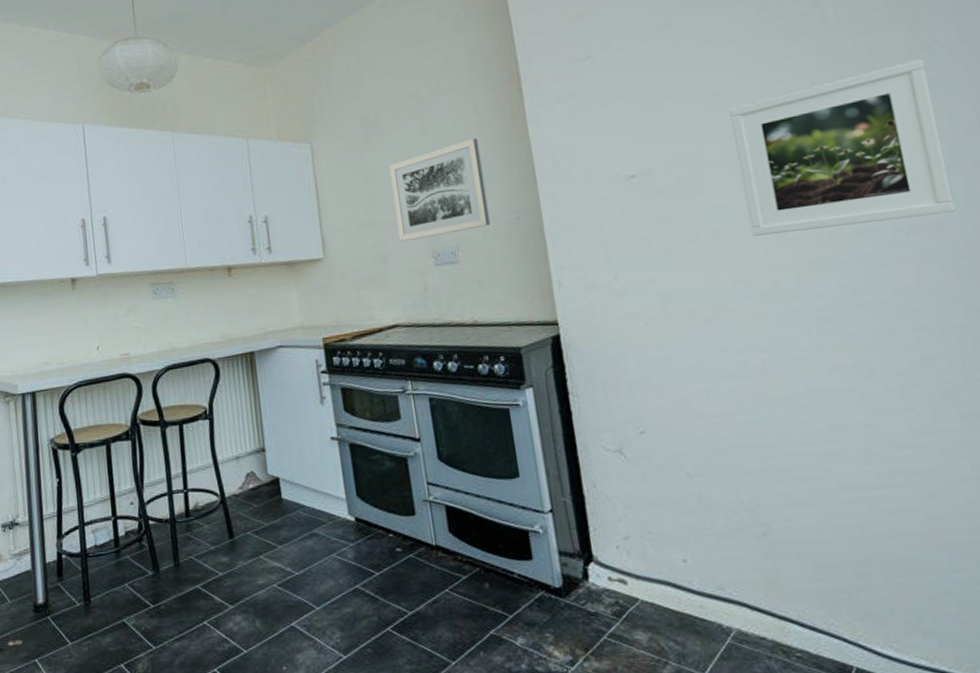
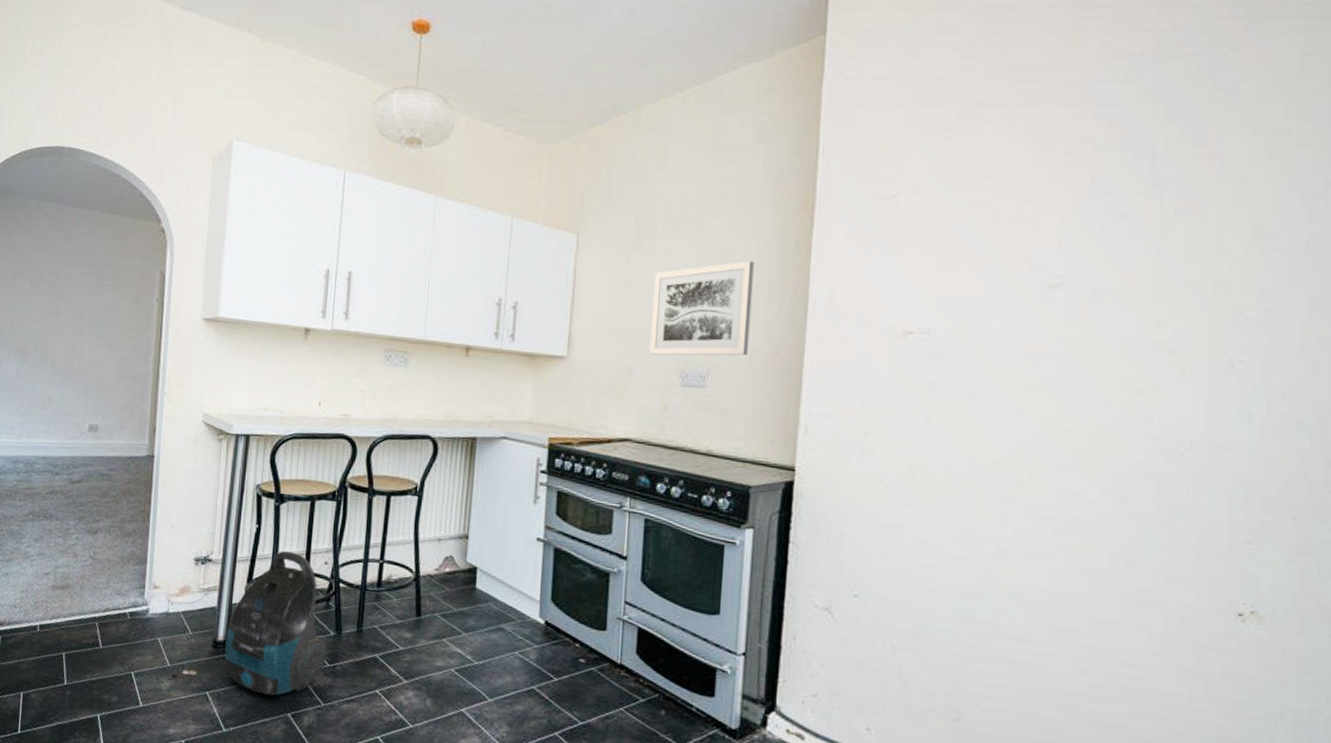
vacuum cleaner: none [45,499,149,650] -> present [225,551,327,696]
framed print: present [729,58,956,236] -> none [1021,264,1261,435]

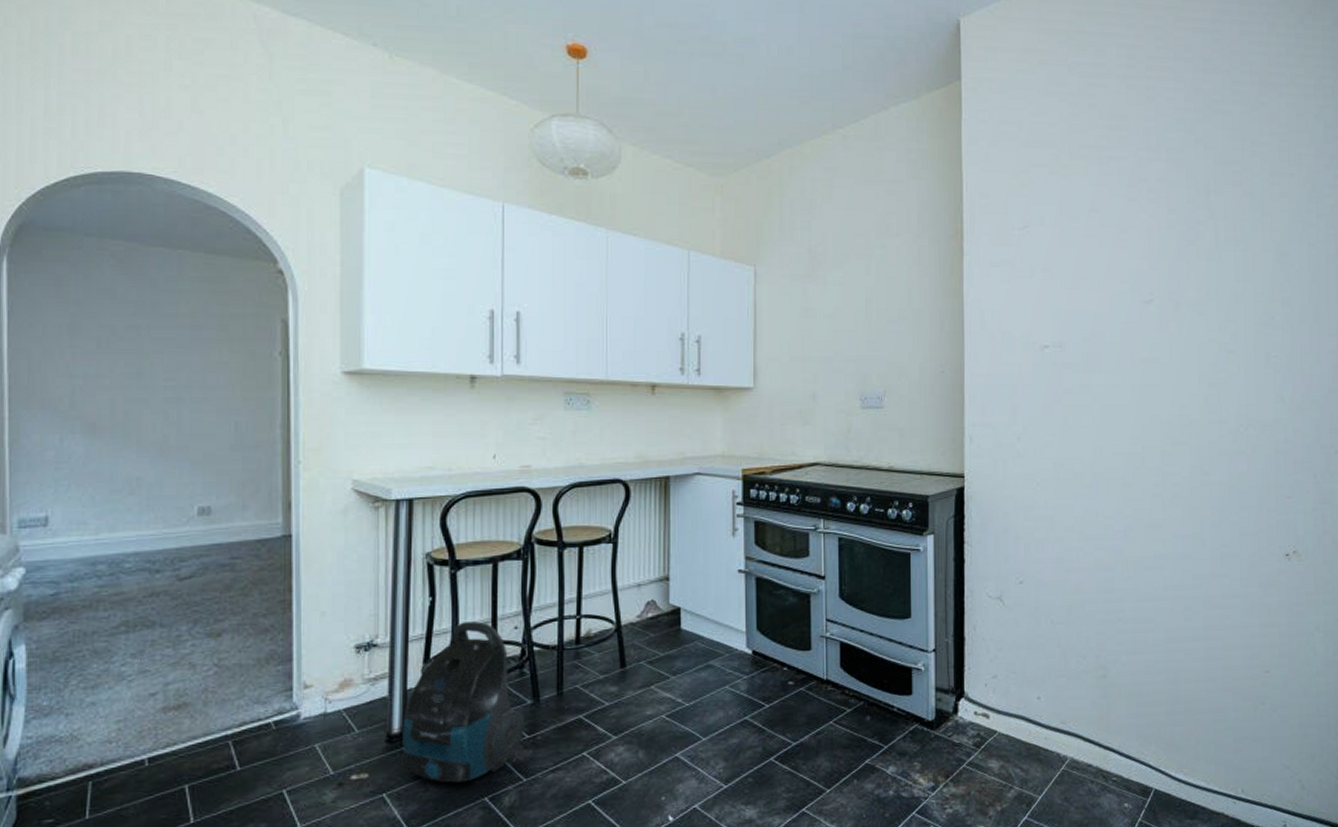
wall art: present [649,260,755,356] -> none [829,287,918,380]

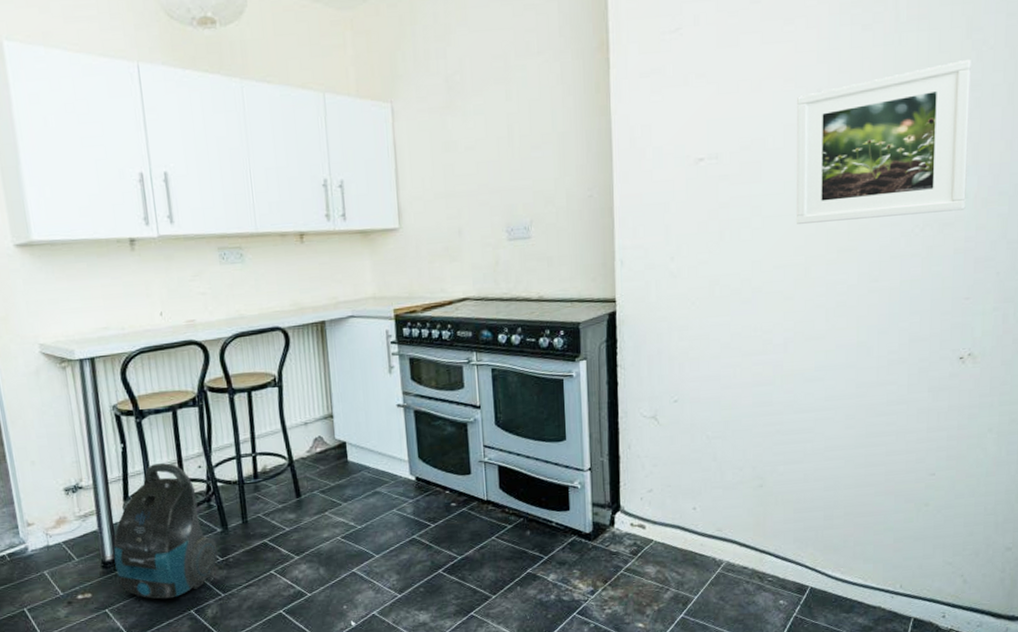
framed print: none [1132,279,1283,415] -> present [795,58,972,224]

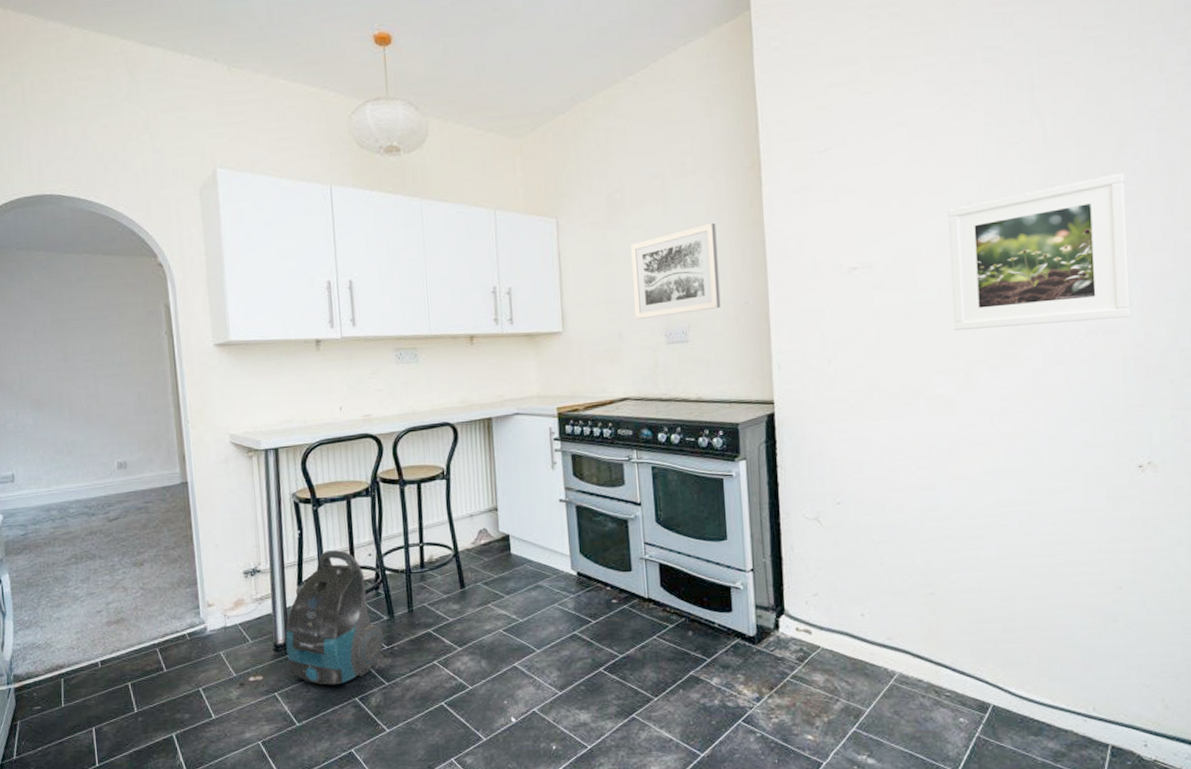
wall art: none [471,109,565,214] -> present [630,222,721,319]

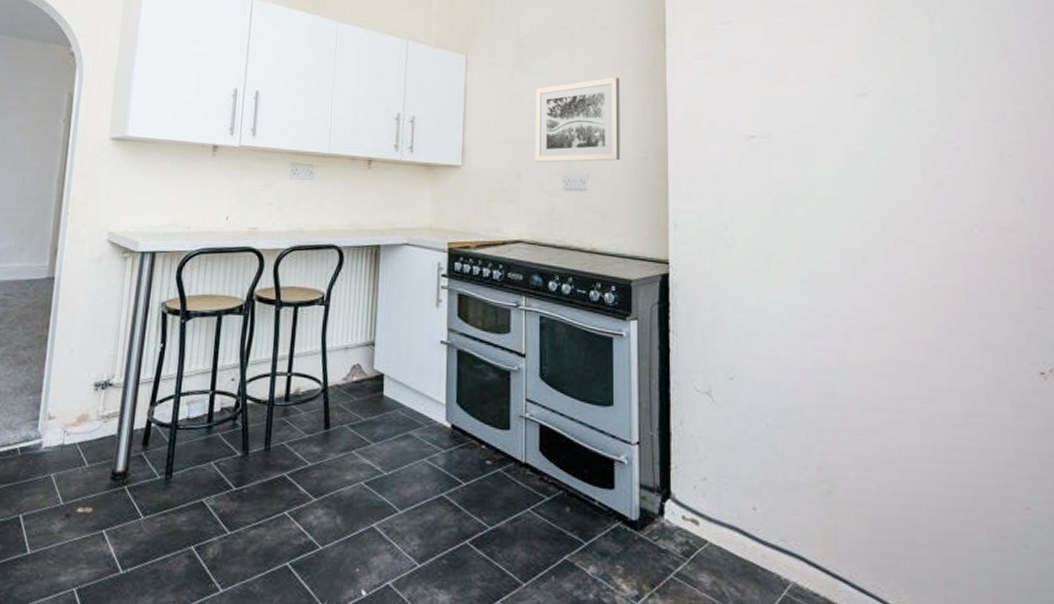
vacuum cleaner: present [285,550,384,685] -> none [124,370,234,528]
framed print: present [948,172,1131,330] -> none [844,75,1024,216]

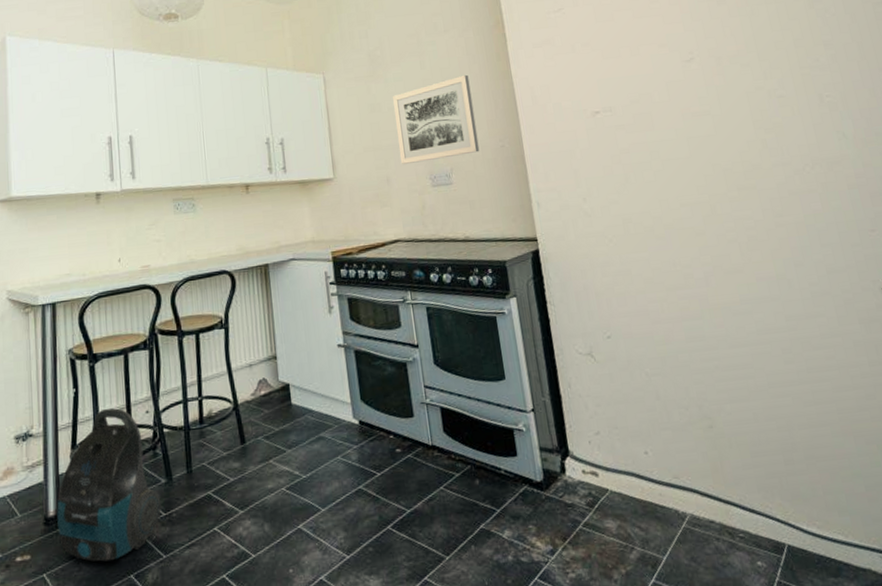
vacuum cleaner: none [124,370,234,528] -> present [57,408,161,562]

